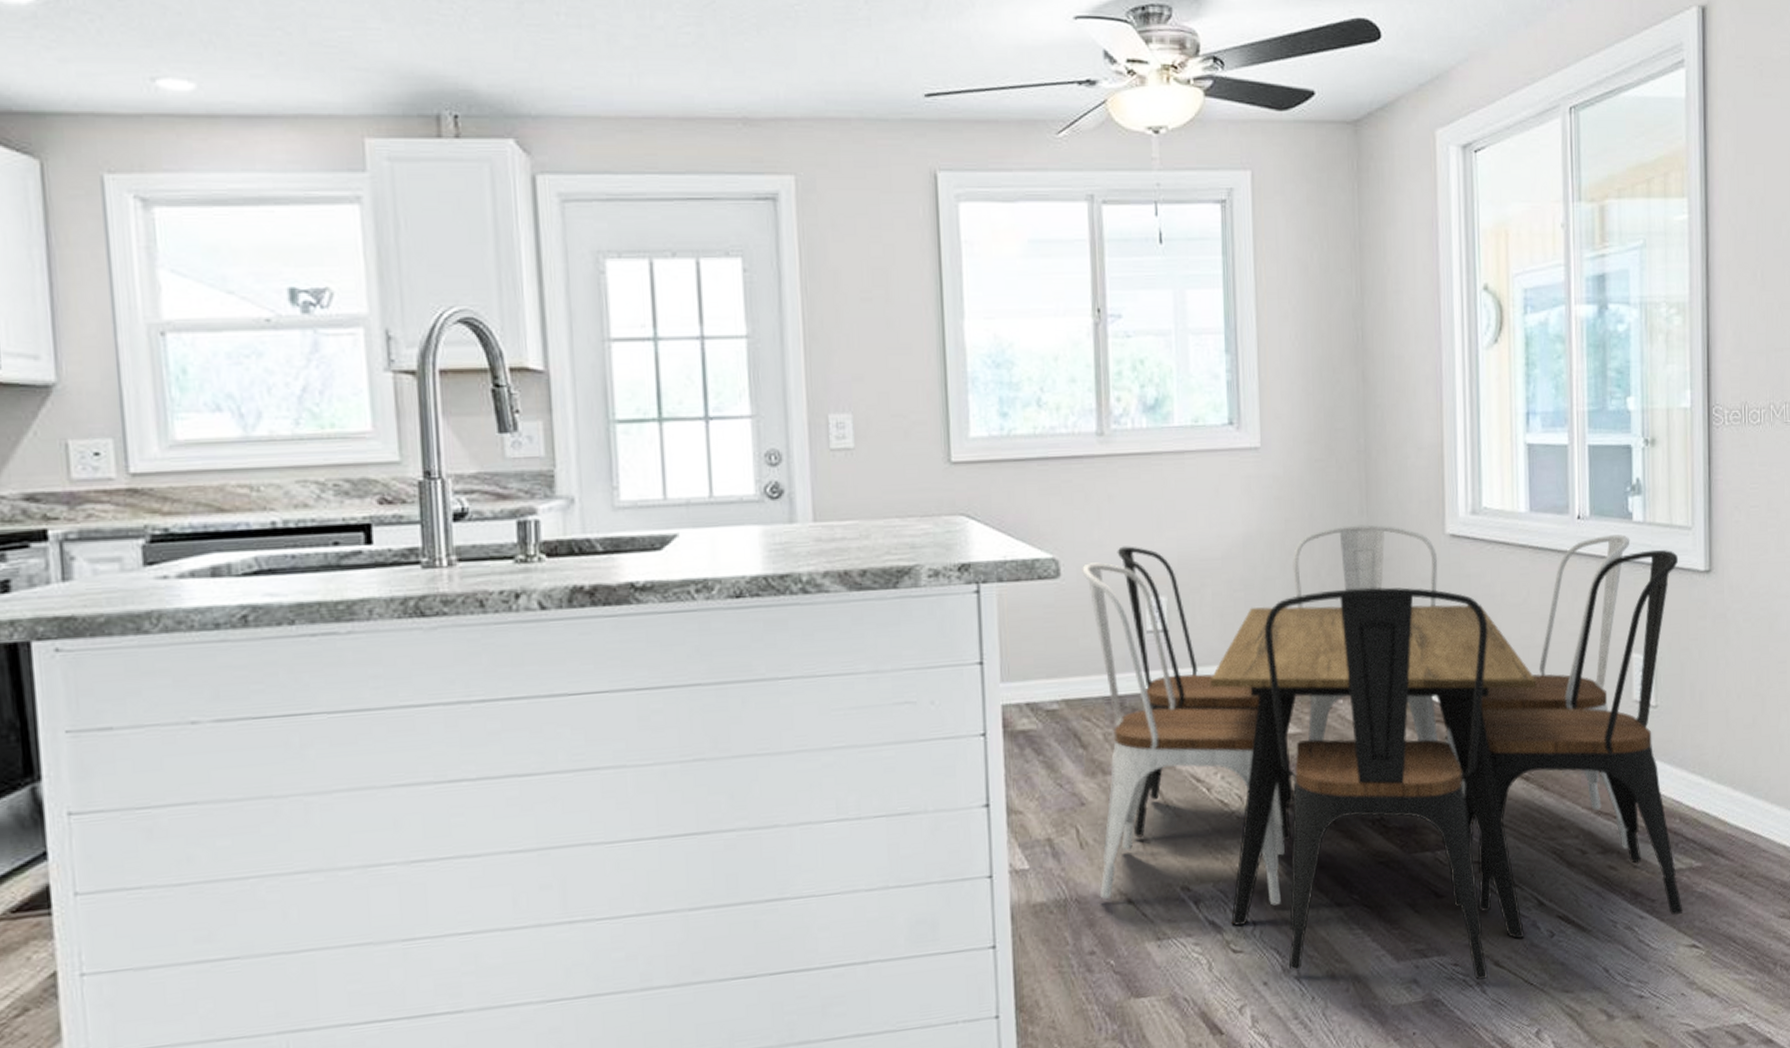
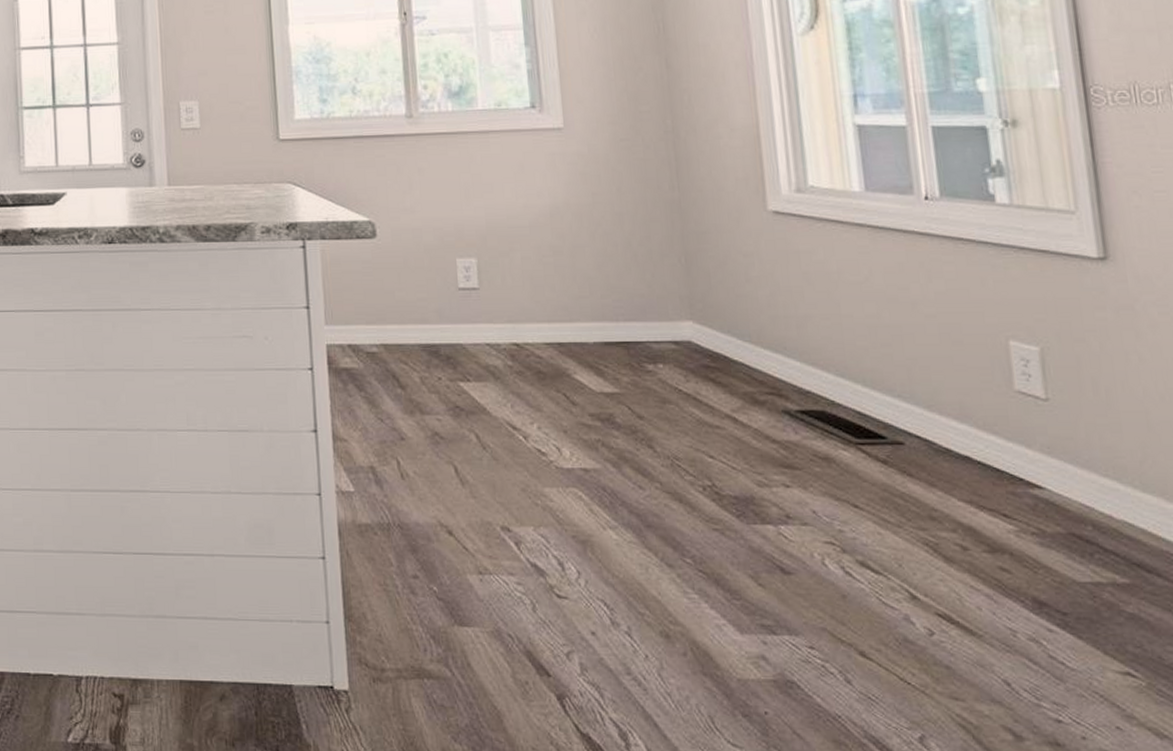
dining table: present [1082,524,1683,980] -> none [396,199,1109,668]

